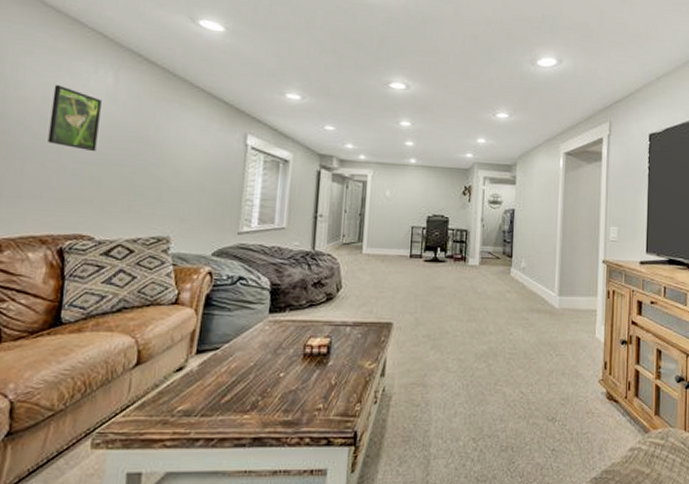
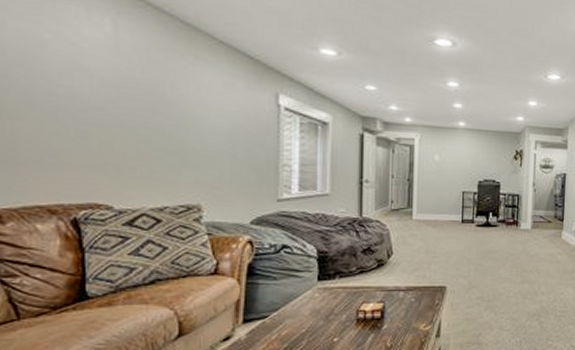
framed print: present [47,85,102,152] -> none [38,32,102,112]

